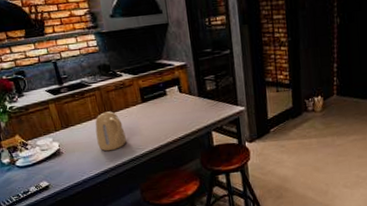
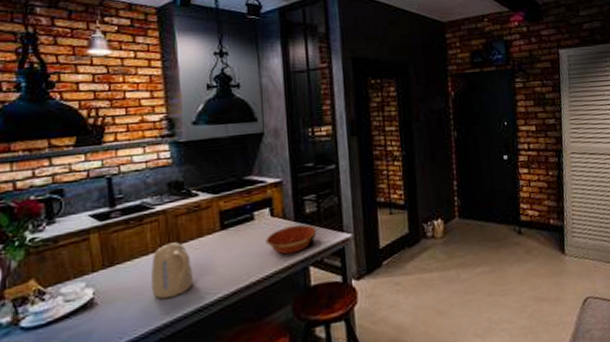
bowl: none [177,99,217,122] -> present [266,224,317,255]

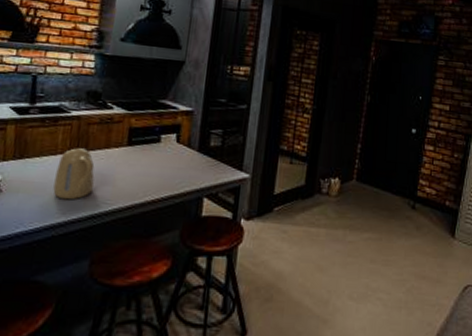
bowl: present [266,224,317,255] -> none [167,155,218,182]

